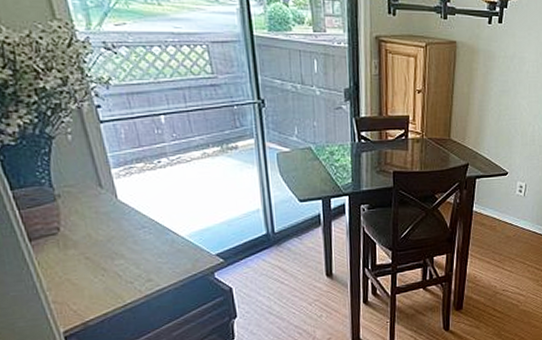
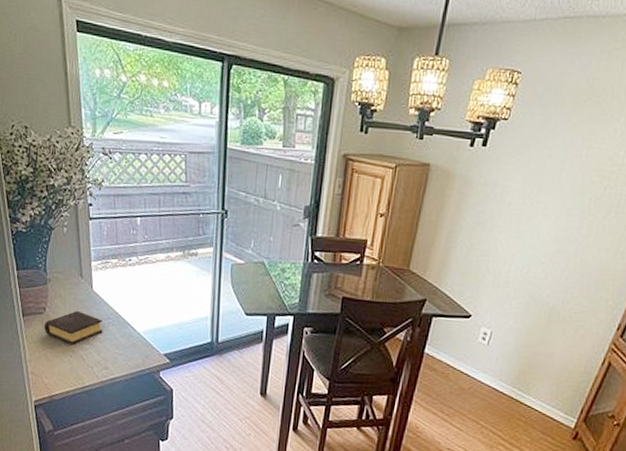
book: none [60,224,139,264] -> present [43,310,103,346]

